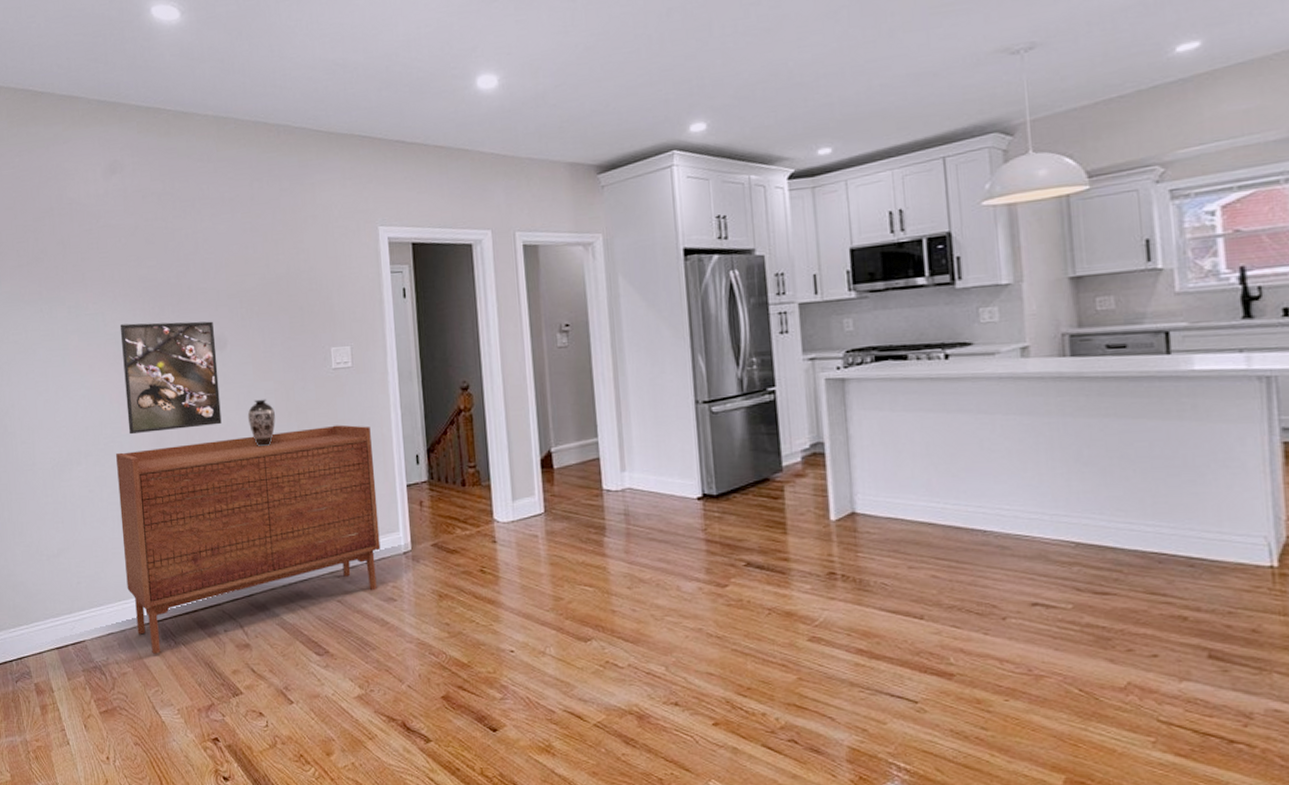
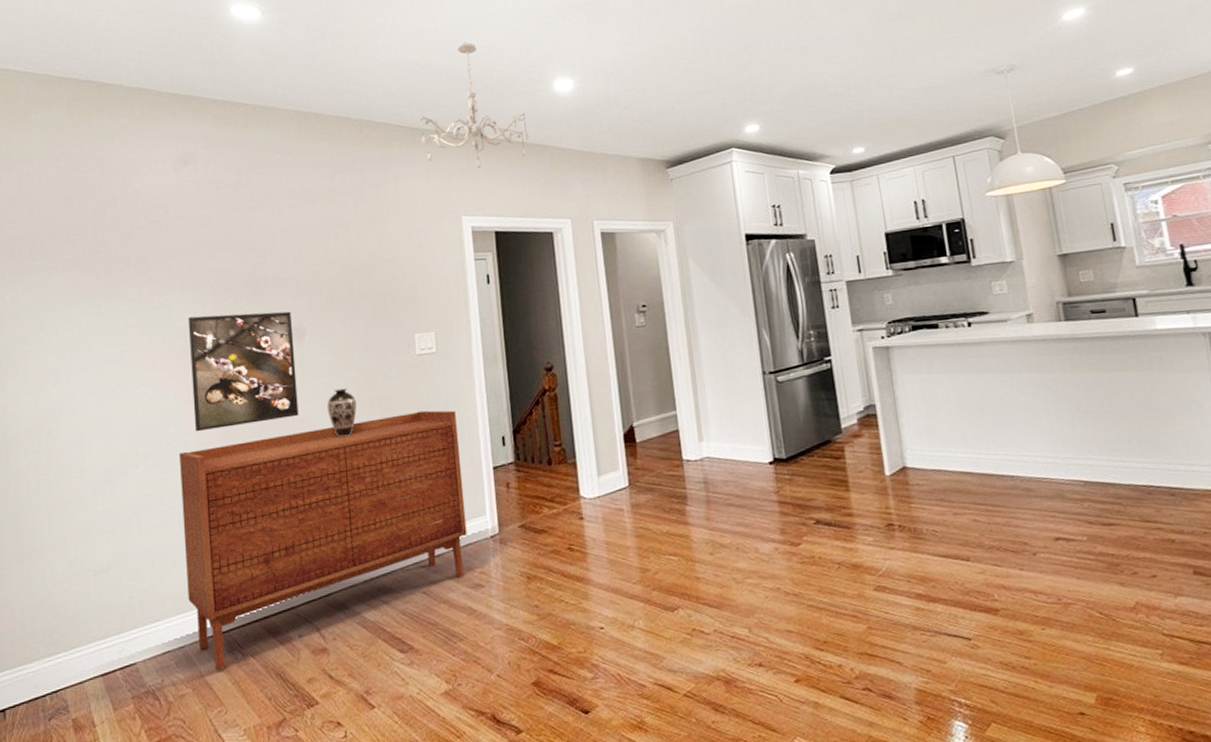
chandelier: none [337,36,450,175] -> present [421,42,530,168]

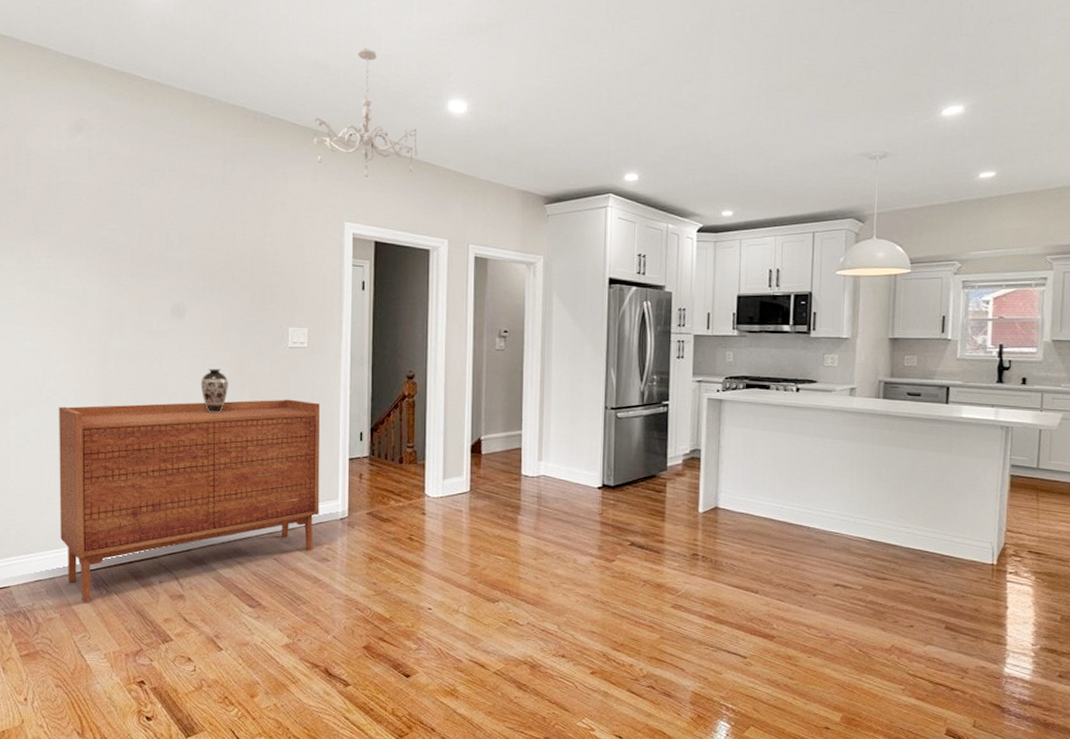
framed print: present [187,311,299,432] -> none [73,281,174,390]

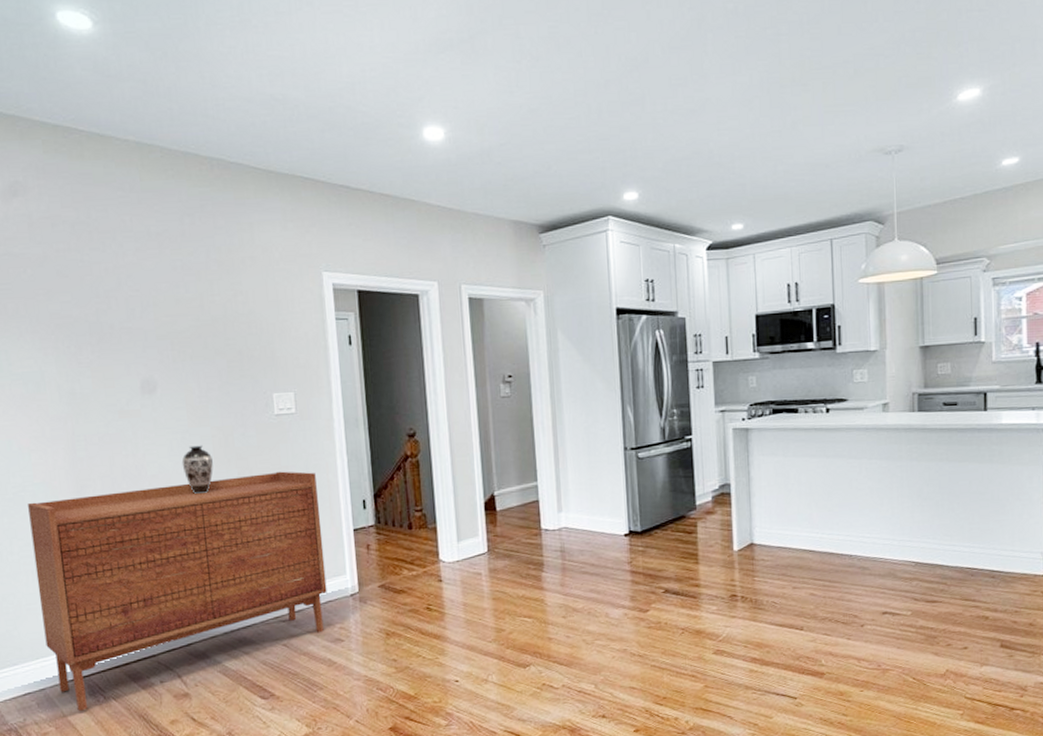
chandelier: present [313,47,418,177] -> none [277,76,396,220]

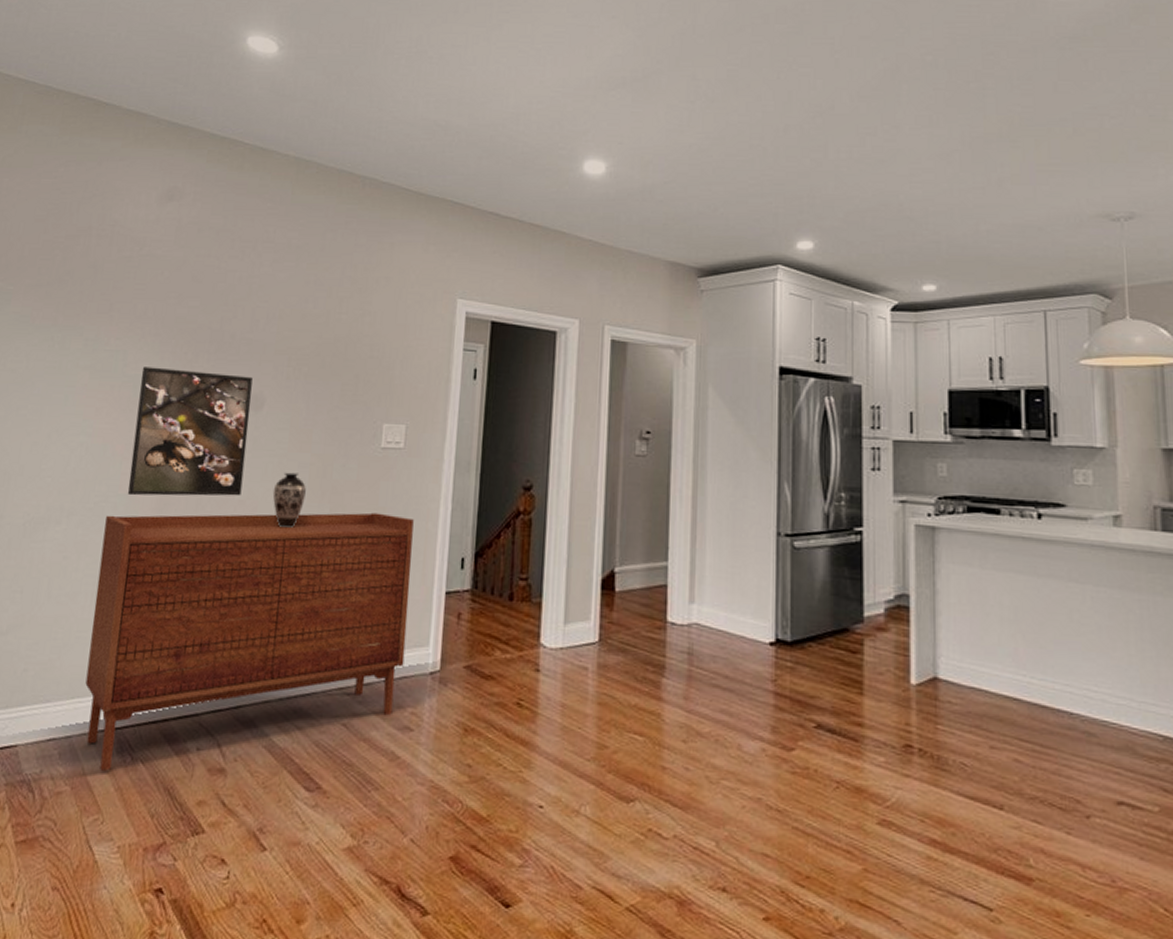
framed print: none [28,363,153,483] -> present [127,367,253,496]

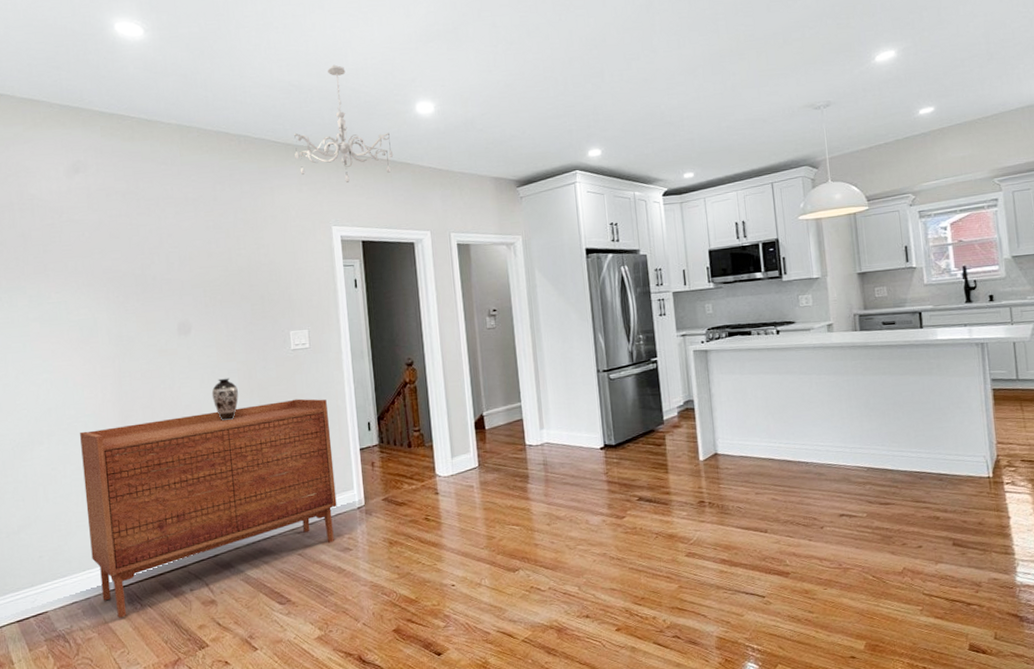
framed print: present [127,367,253,496] -> none [83,308,187,415]
chandelier: none [426,106,547,247] -> present [294,64,394,182]

